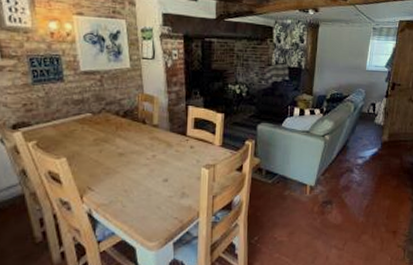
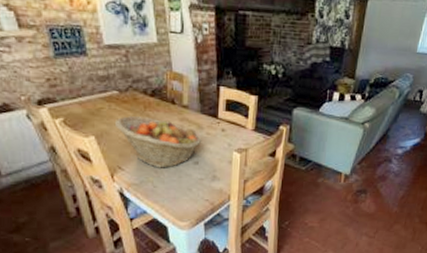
fruit basket: none [87,137,171,187] -> present [116,116,202,168]

